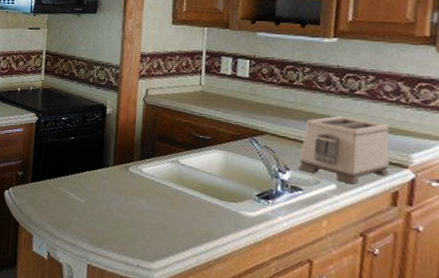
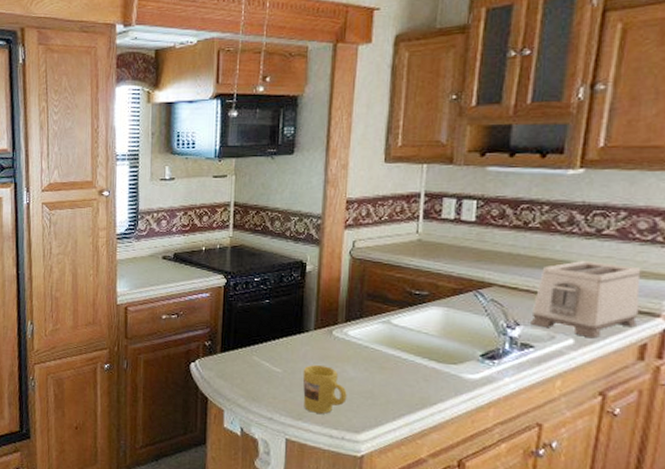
mug: none [103,197,142,243] -> present [302,365,347,414]

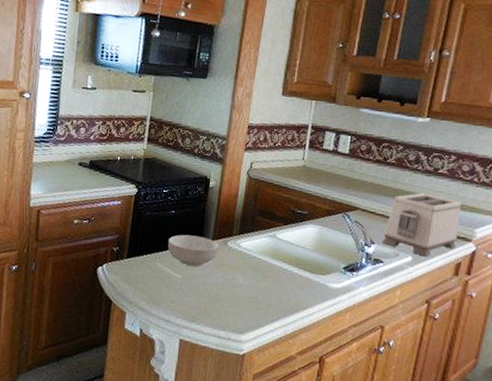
cereal bowl: none [264,325,323,359] -> present [168,234,219,266]
mug: present [302,365,347,414] -> none [198,272,236,317]

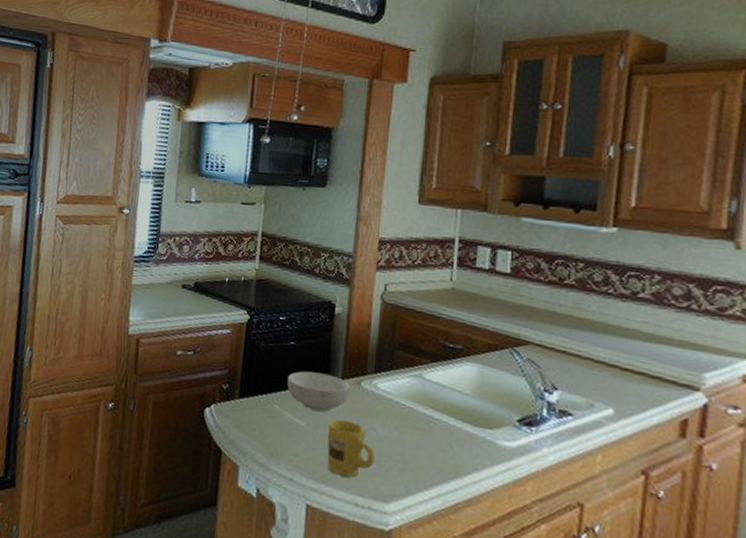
mug: none [198,272,236,317] -> present [327,419,375,478]
toaster: present [382,192,462,257] -> none [569,323,678,410]

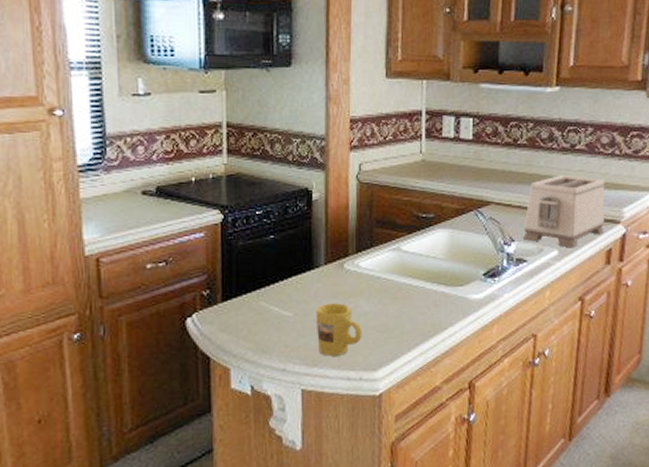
cereal bowl: present [287,371,351,412] -> none [271,262,334,299]
toaster: none [569,323,678,410] -> present [523,174,605,248]

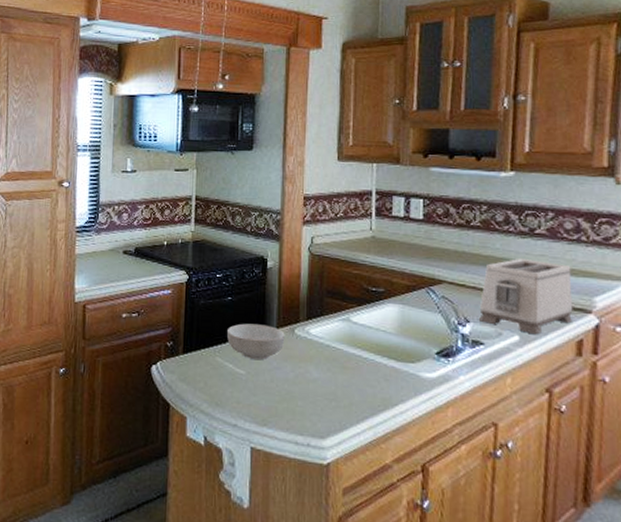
cereal bowl: none [271,262,334,299] -> present [227,323,285,360]
mug: present [315,303,362,356] -> none [266,366,311,419]

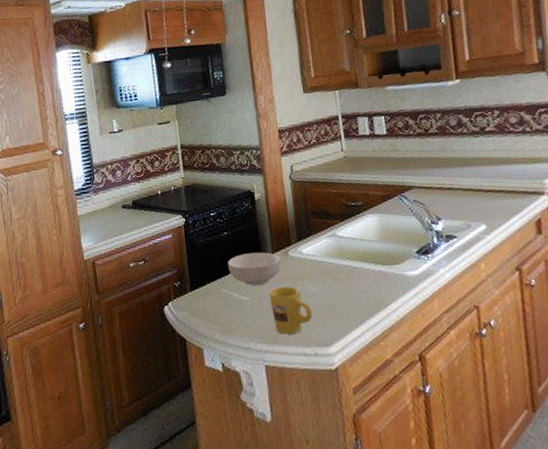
mug: none [266,366,311,419] -> present [269,286,313,335]
toaster: present [479,258,573,335] -> none [447,154,529,222]

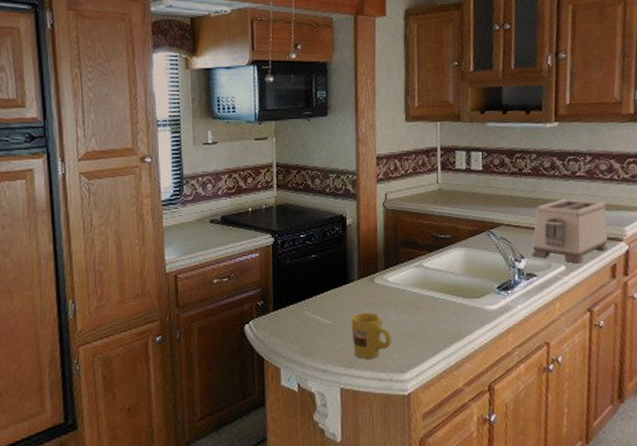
cereal bowl: present [228,252,282,285] -> none [313,277,366,309]
toaster: none [447,154,529,222] -> present [532,198,608,264]

